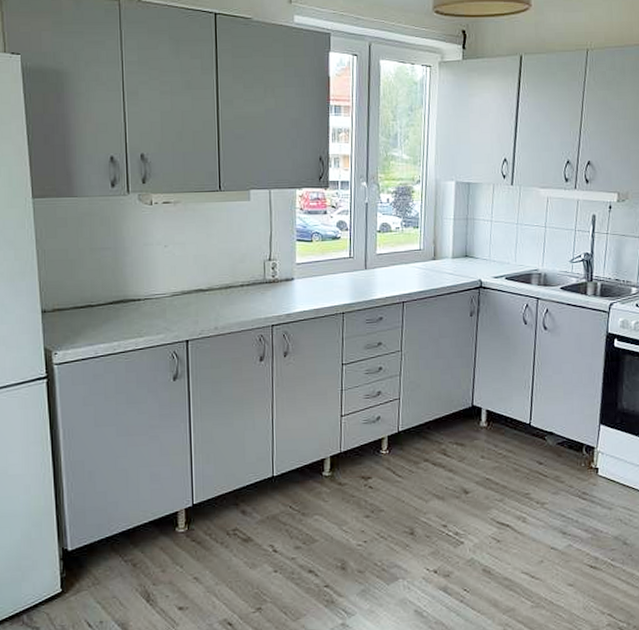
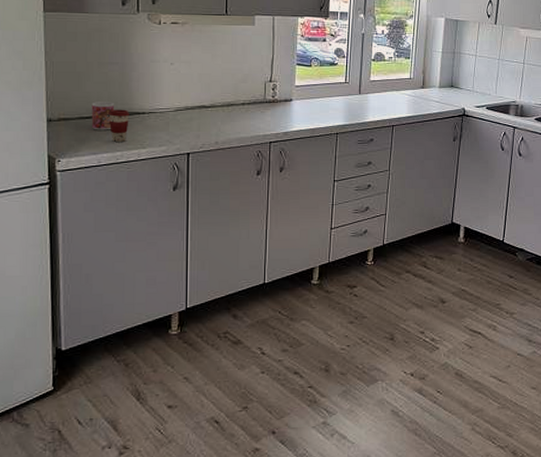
mug: none [85,289,108,320] -> present [91,102,114,130]
coffee cup: none [103,297,125,332] -> present [108,109,129,143]

